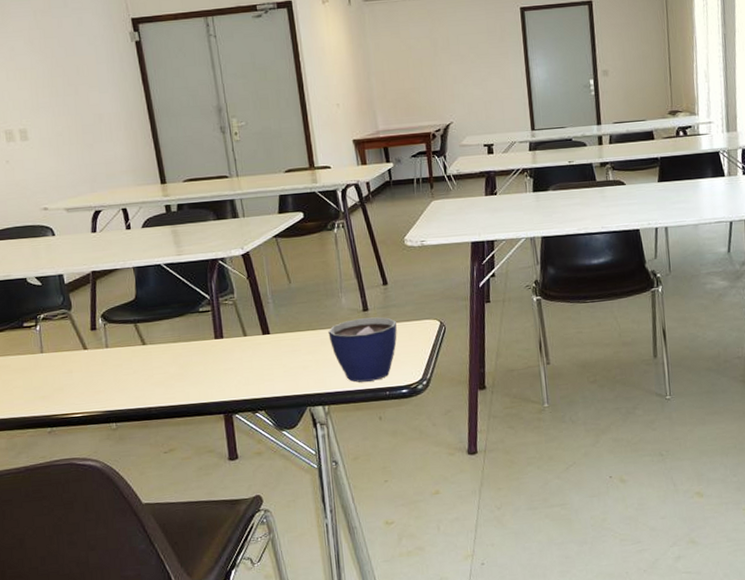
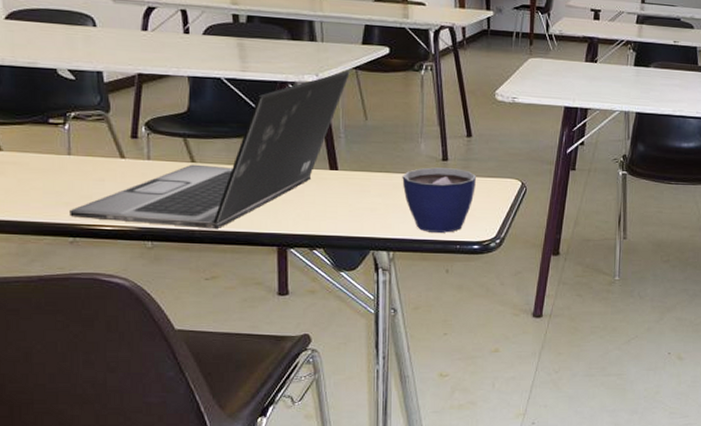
laptop: none [46,240,271,409] -> present [70,71,350,230]

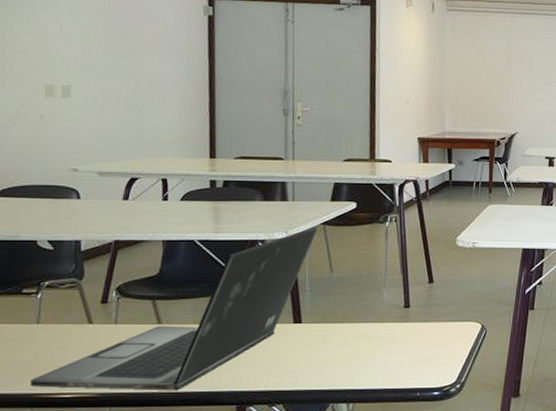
cup: present [402,167,476,233] -> none [364,315,437,381]

